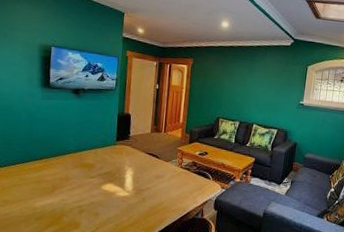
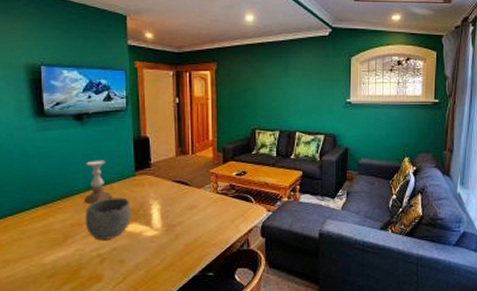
bowl: none [71,160,110,195] -> present [85,197,132,240]
candle holder: none [72,128,96,163] -> present [84,160,113,204]

